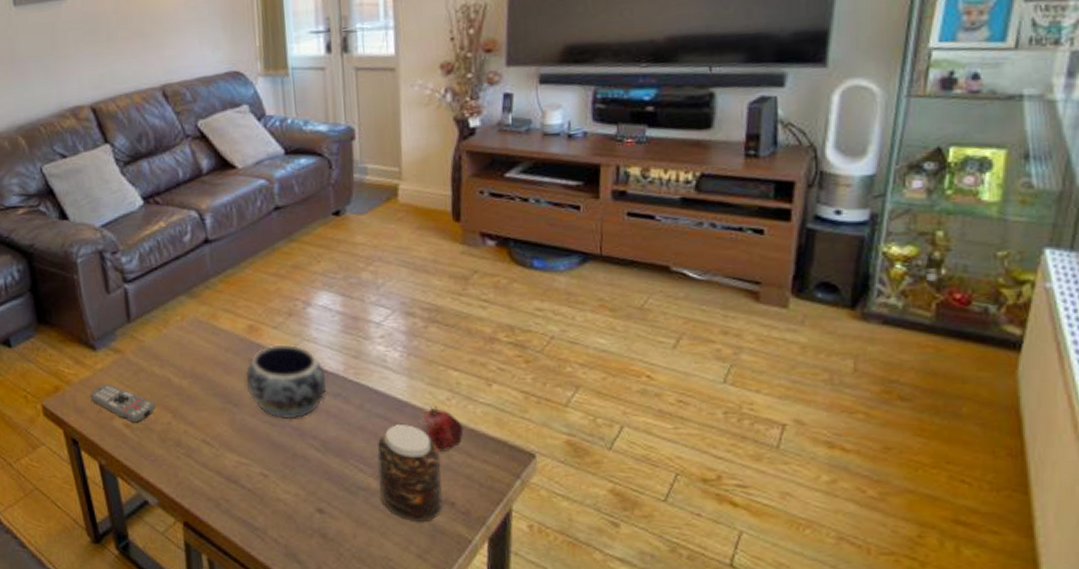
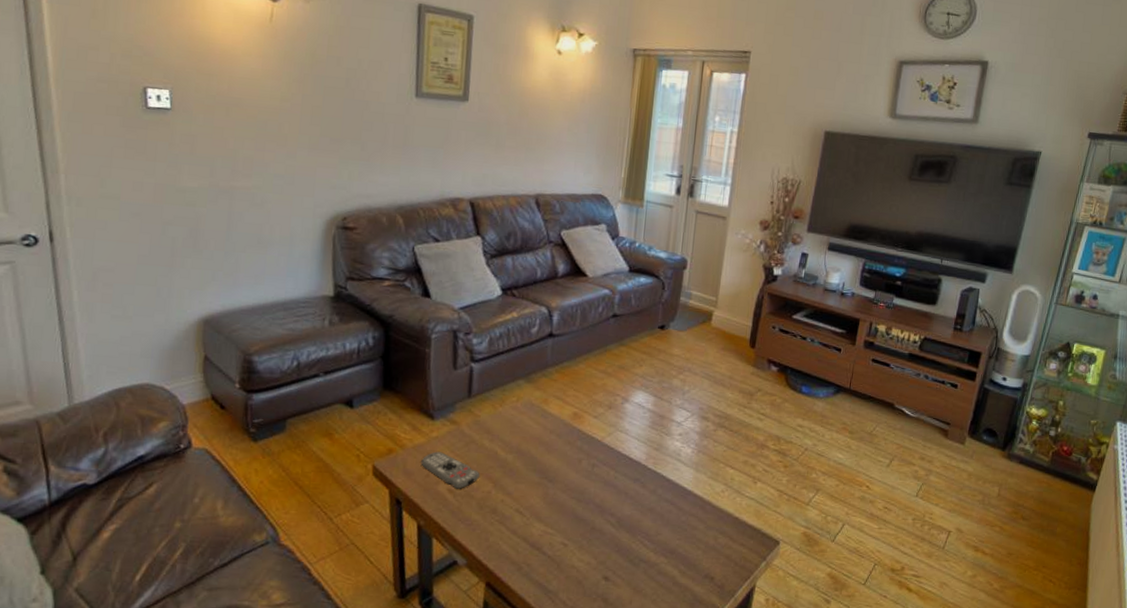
decorative bowl: present [245,344,327,420] -> none [562,432,631,498]
jar: present [377,425,443,521] -> none [657,509,709,592]
fruit: present [418,405,464,451] -> none [696,496,731,534]

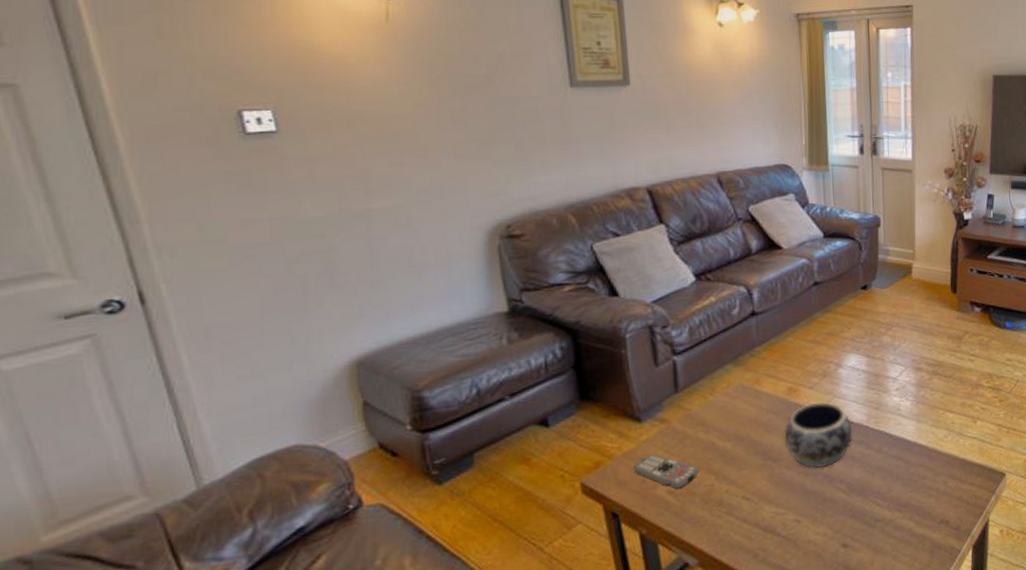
decorative bowl: none [562,432,631,498] -> present [784,401,853,469]

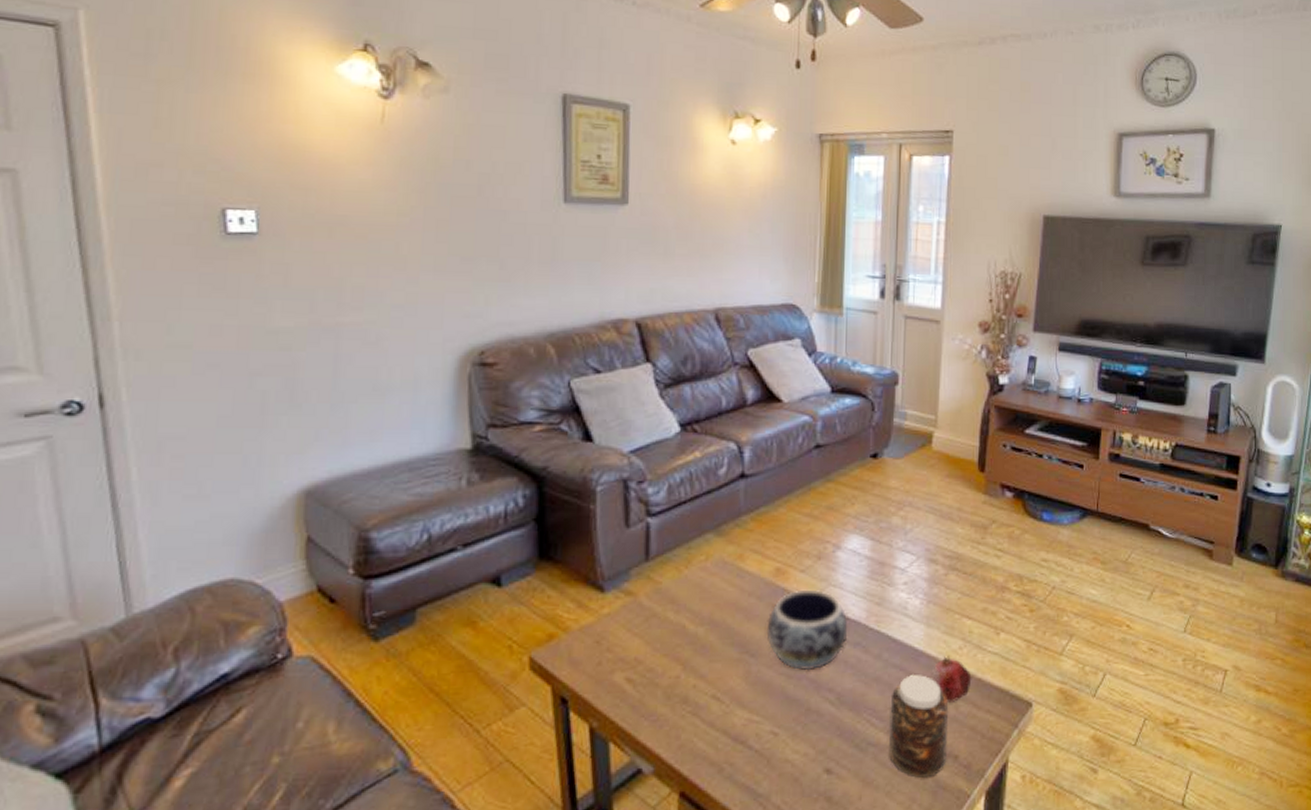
remote control: present [633,454,700,490] -> none [590,632,666,678]
jar: none [891,461,940,542] -> present [888,675,949,778]
fruit: none [923,442,956,480] -> present [931,655,972,702]

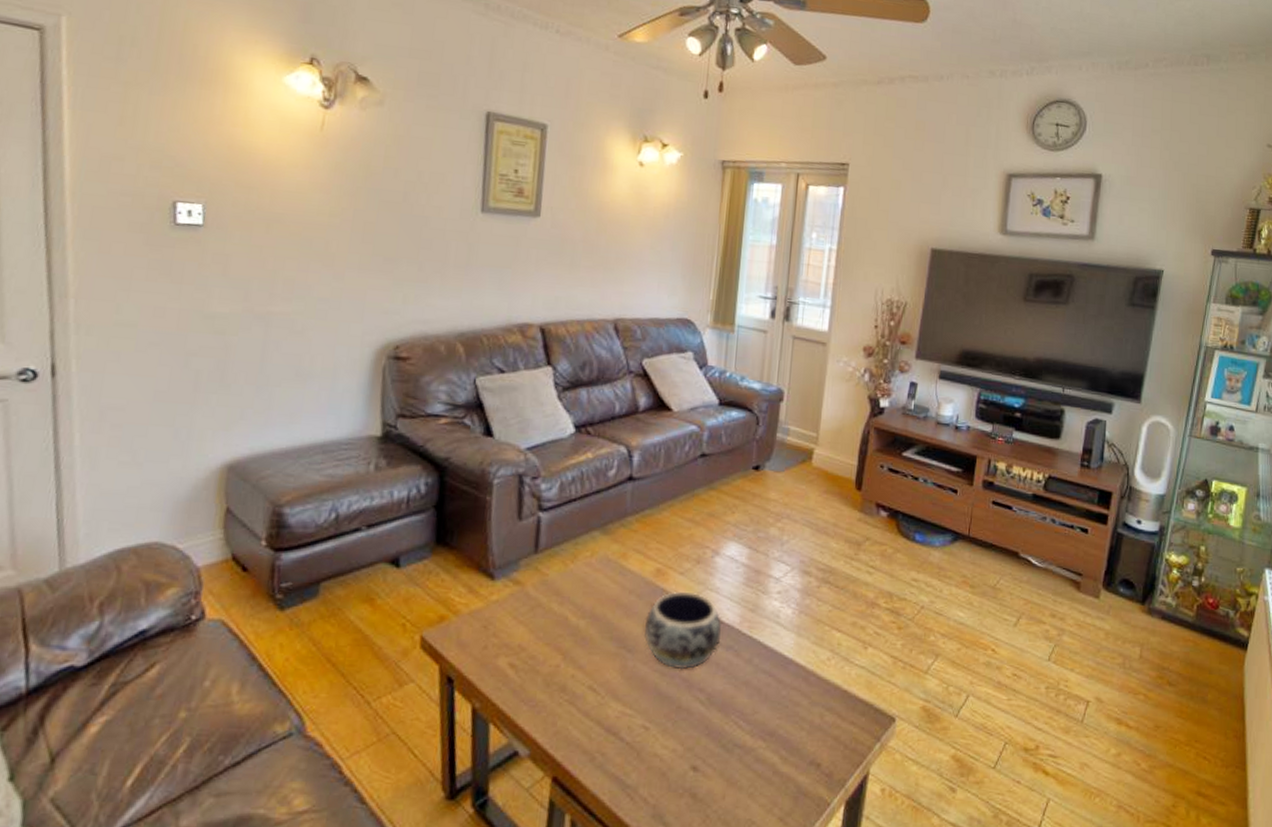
jar: present [888,675,949,778] -> none [754,682,814,782]
fruit: present [931,655,972,702] -> none [798,664,838,711]

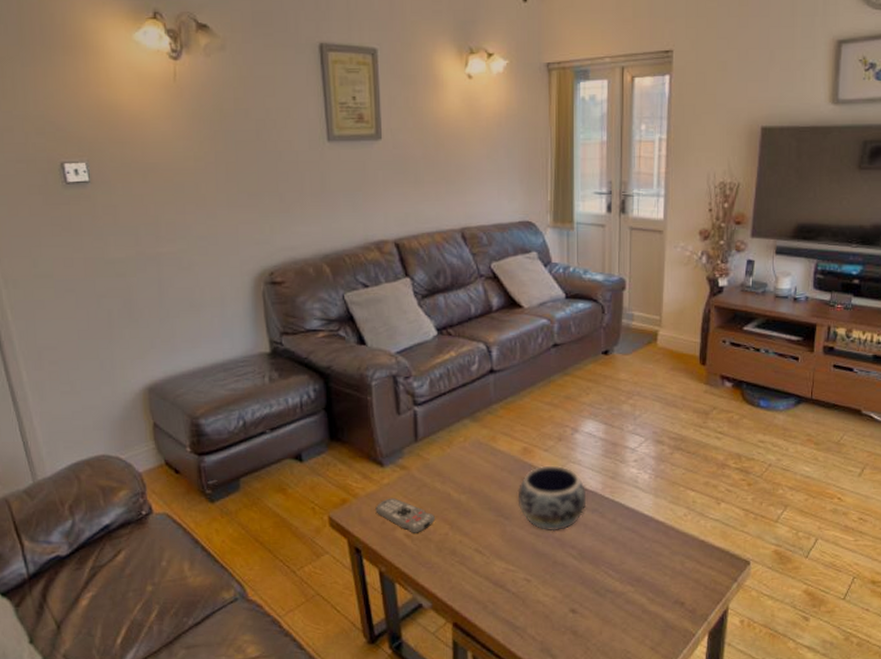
remote control: none [477,618,548,664] -> present [375,498,436,535]

